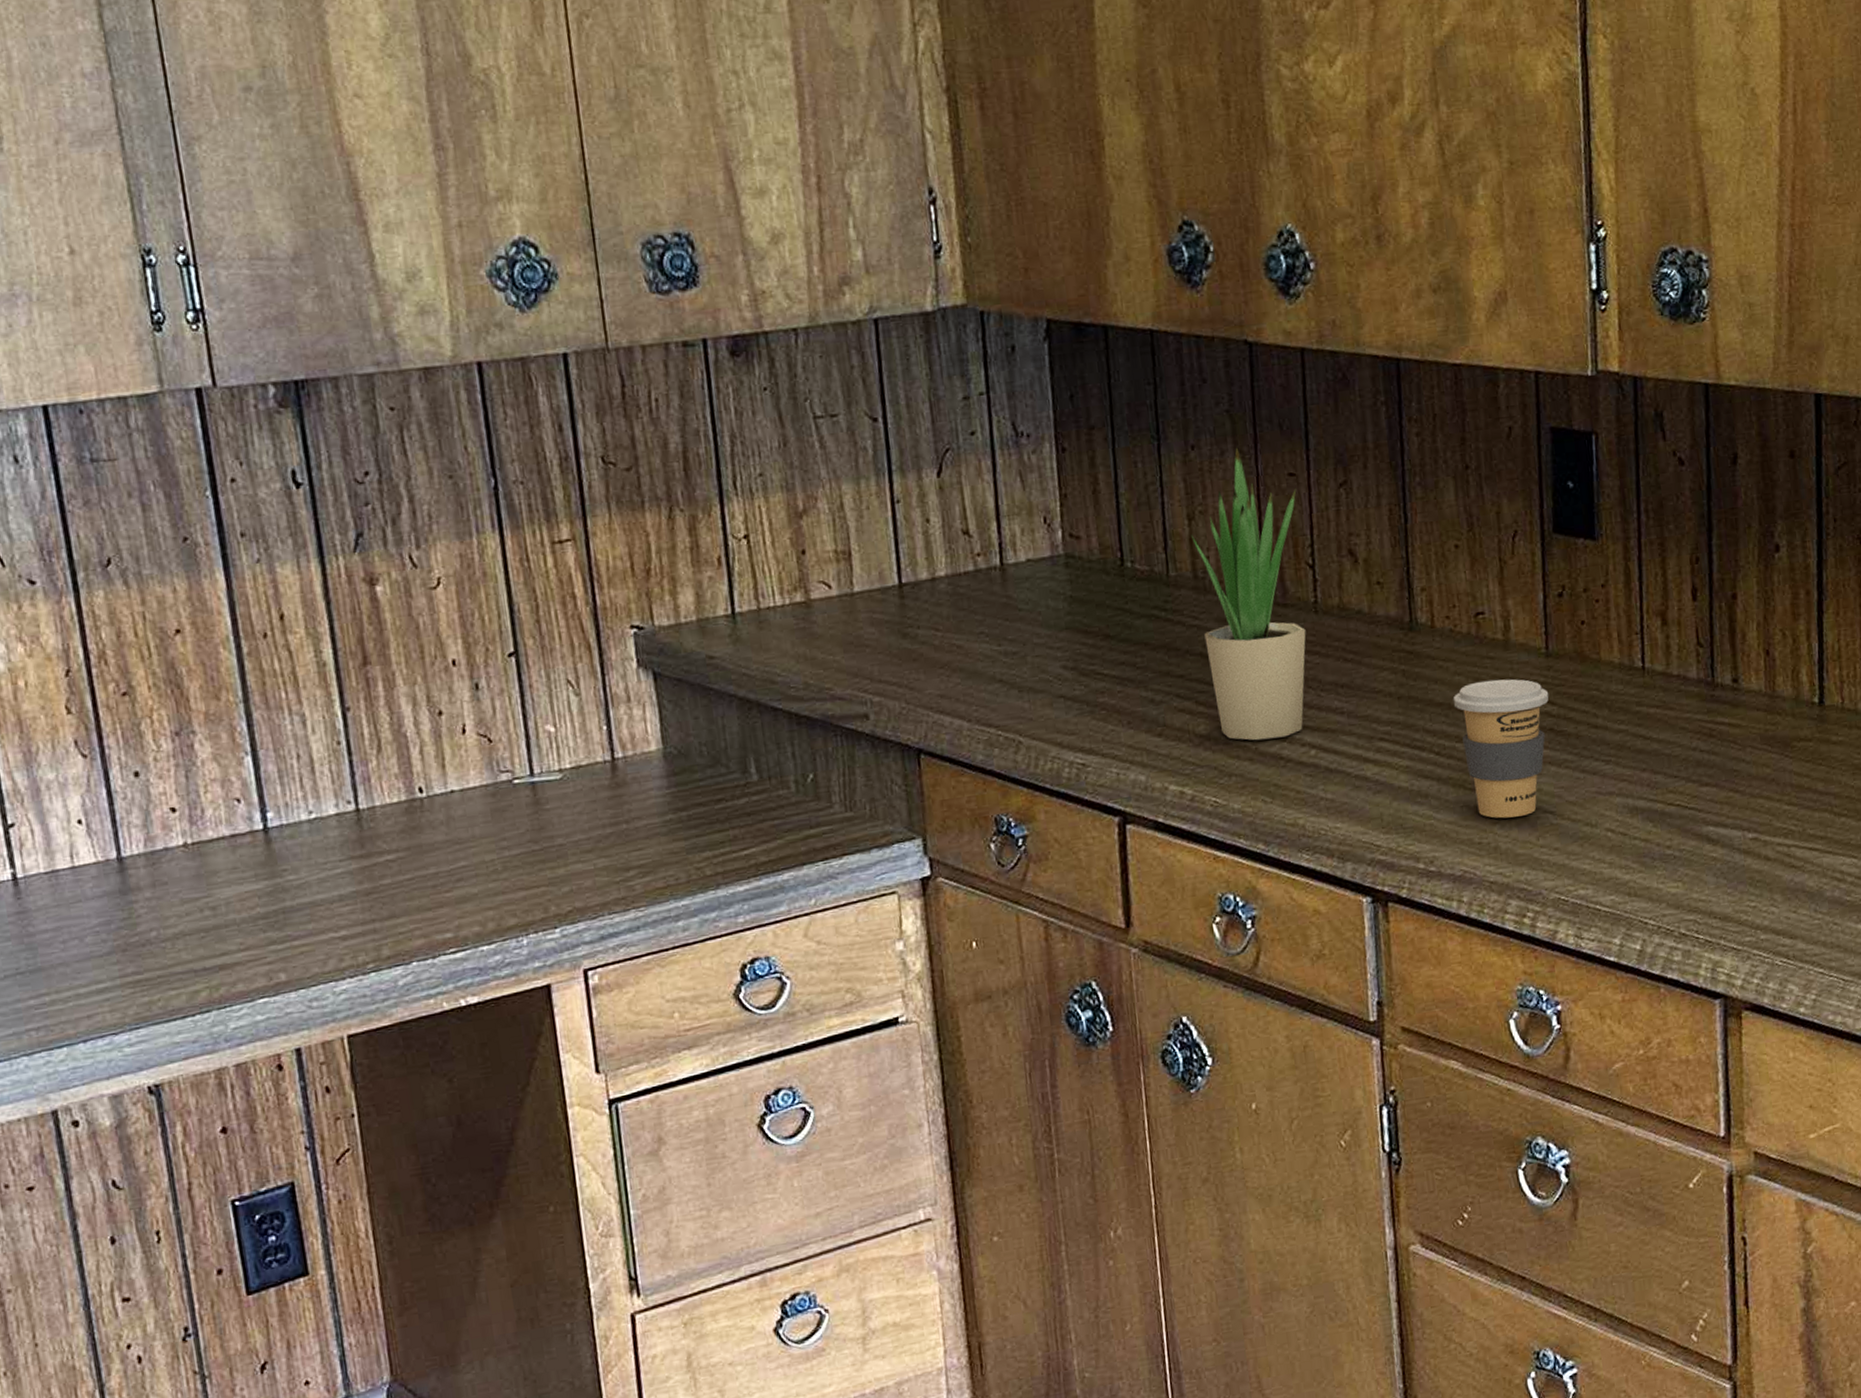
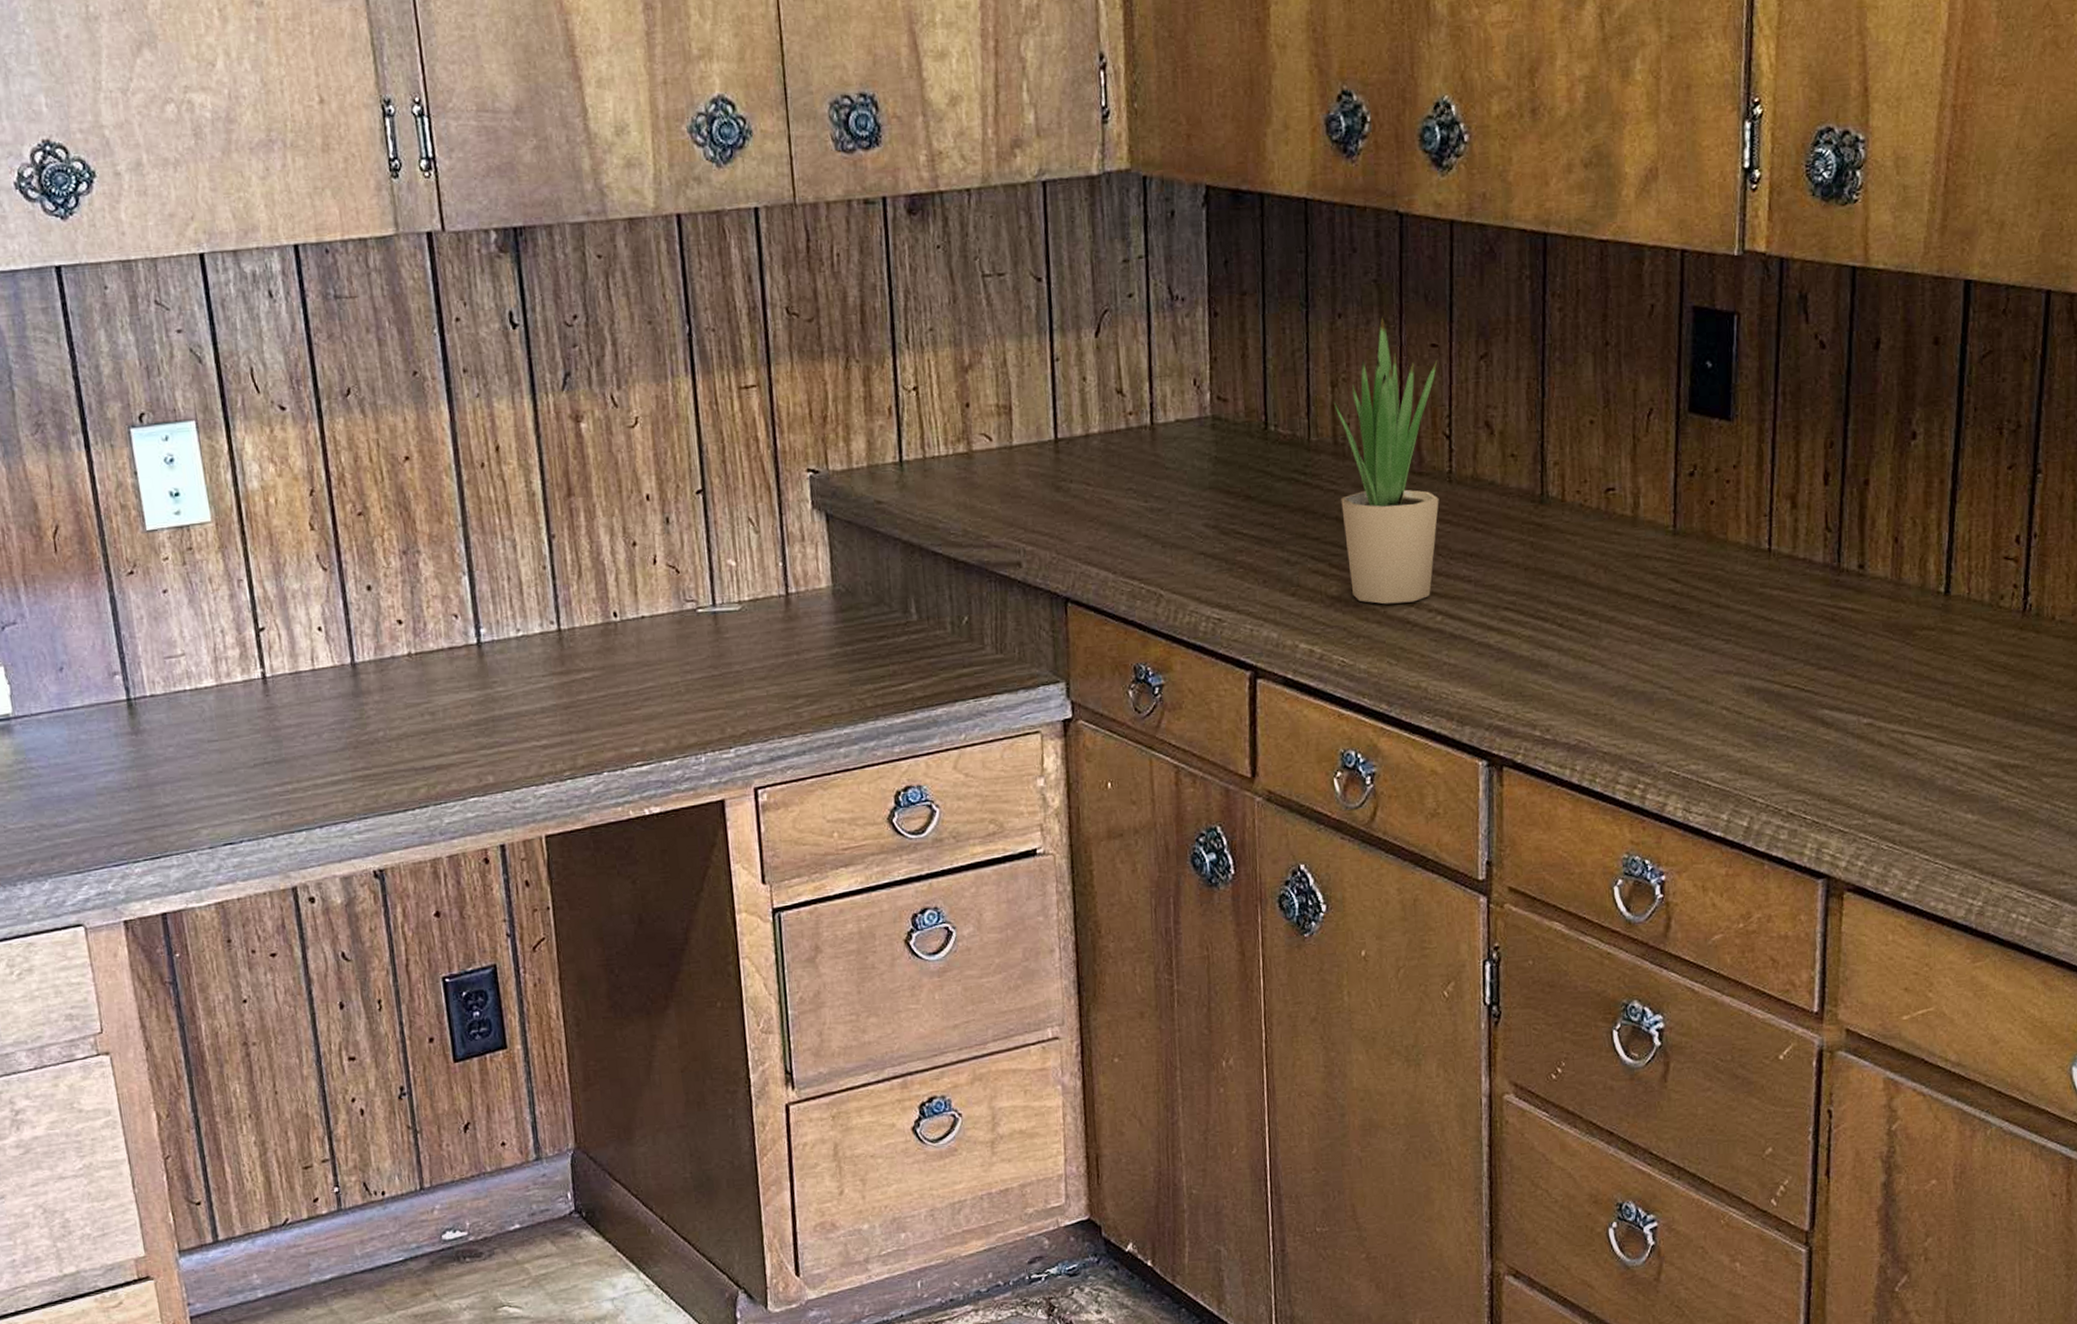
coffee cup: present [1453,678,1549,819] -> none [1578,555,1674,692]

